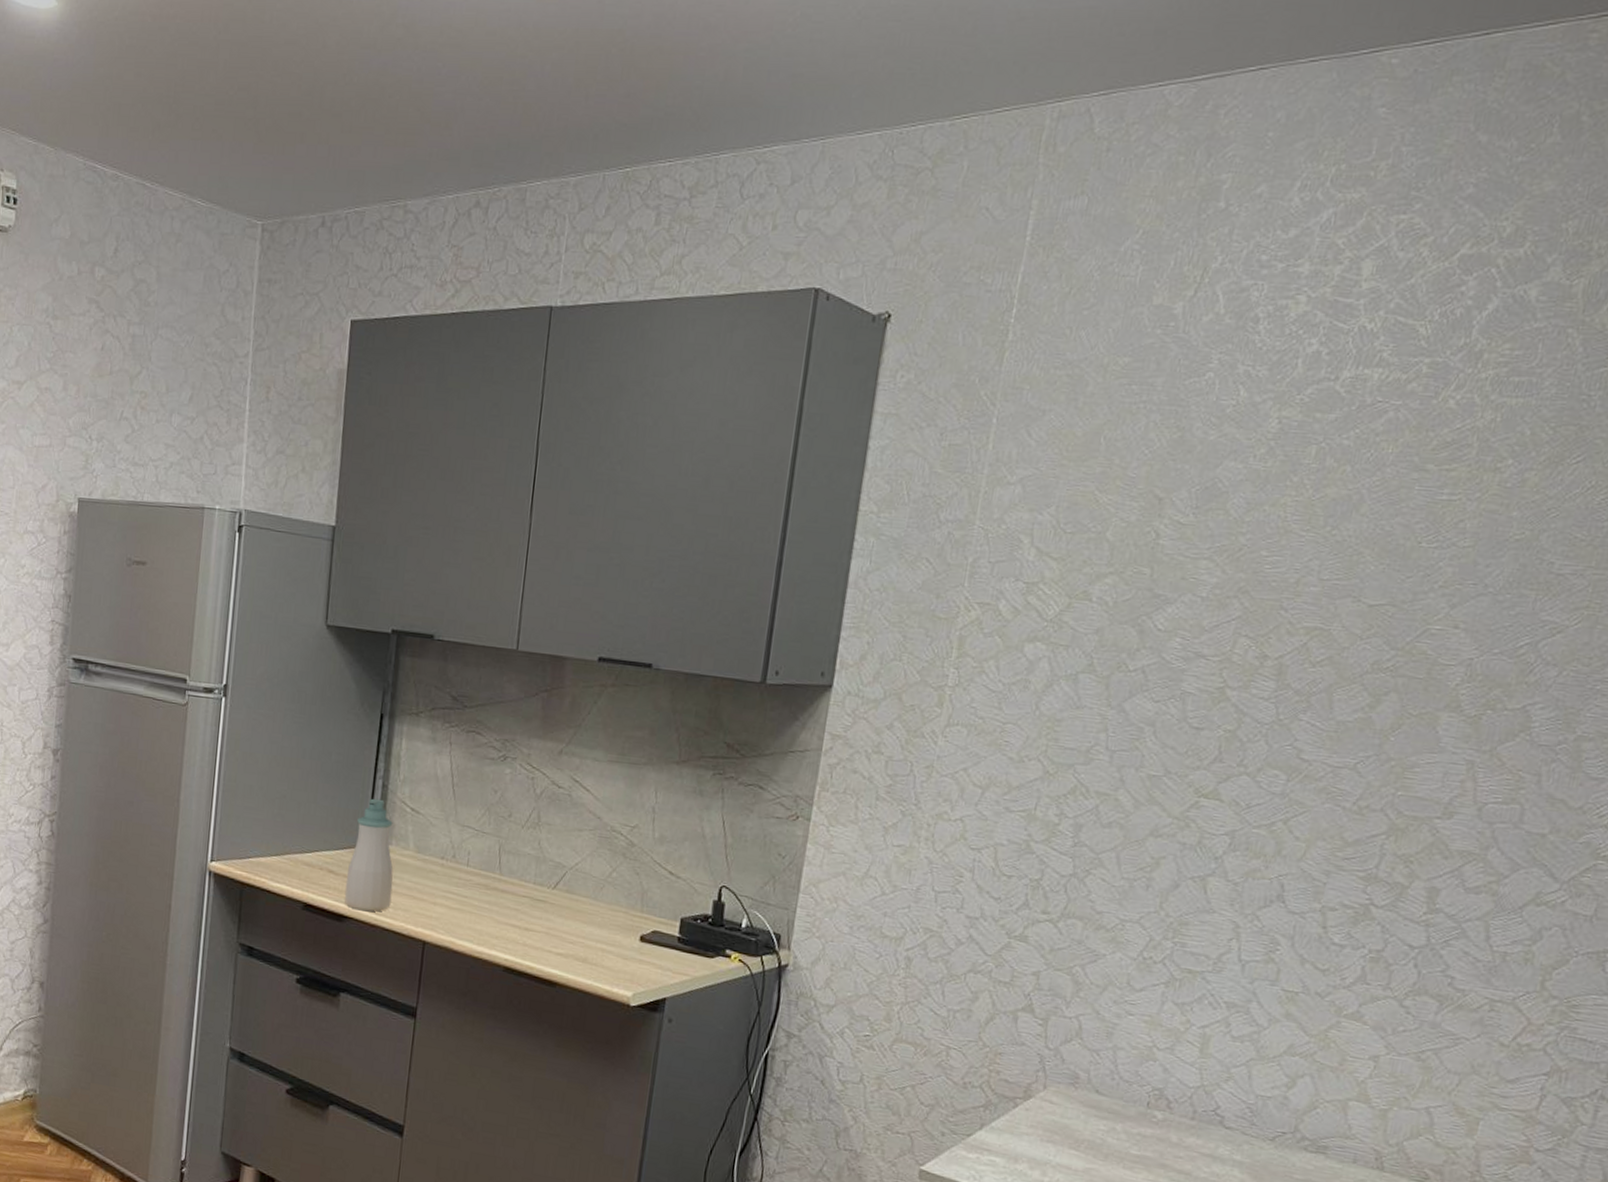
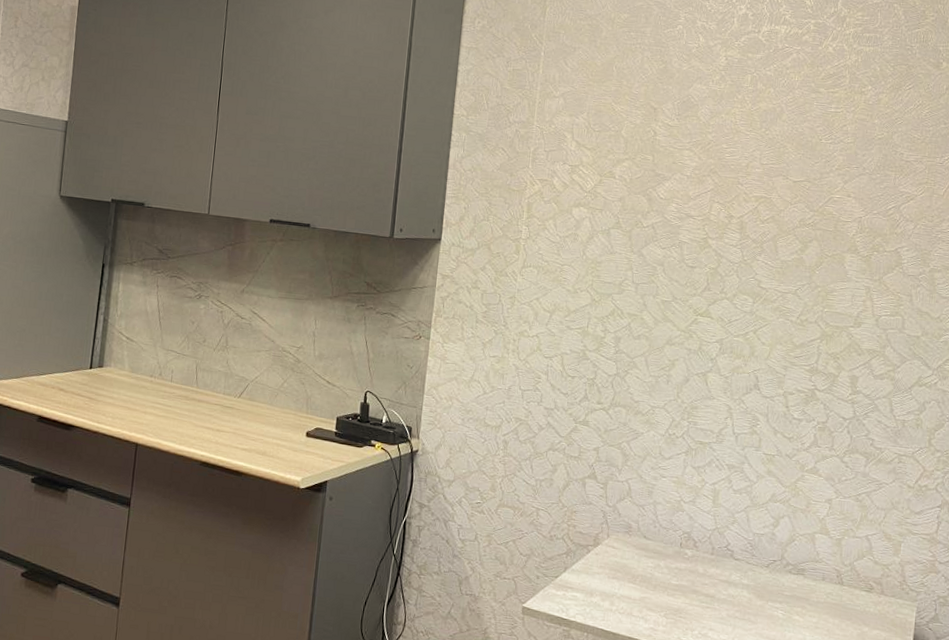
soap bottle: present [344,798,394,912] -> none [71,330,112,421]

